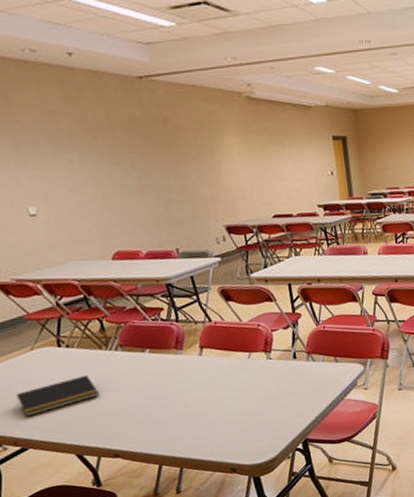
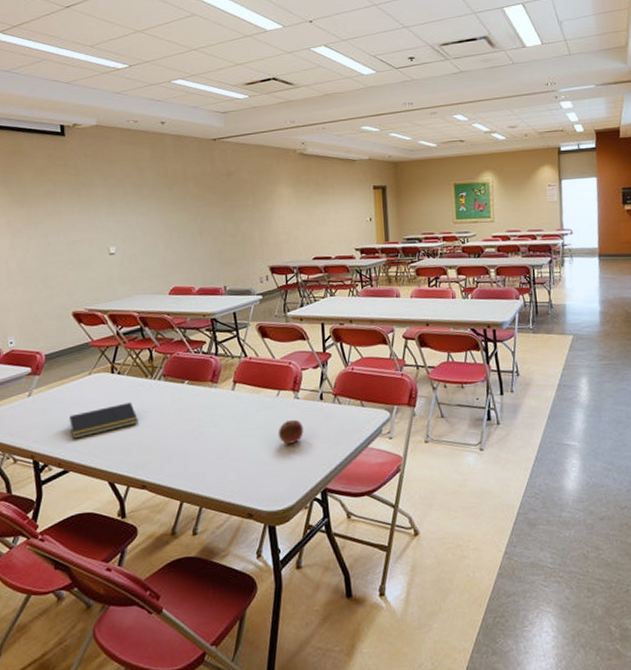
fruit: none [253,379,280,403] -> present [278,419,304,444]

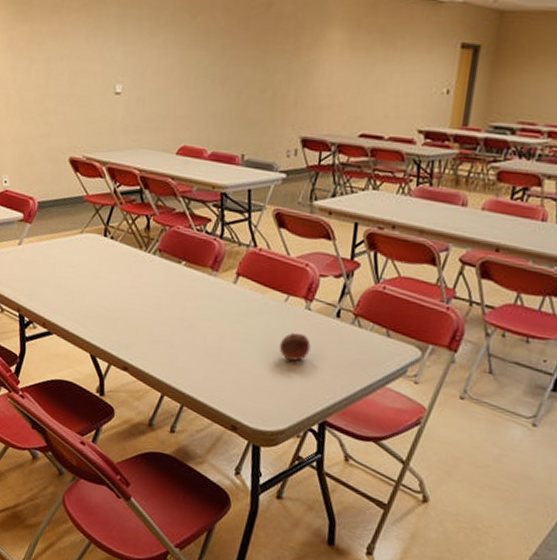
notepad: present [68,401,138,439] -> none [55,272,127,301]

